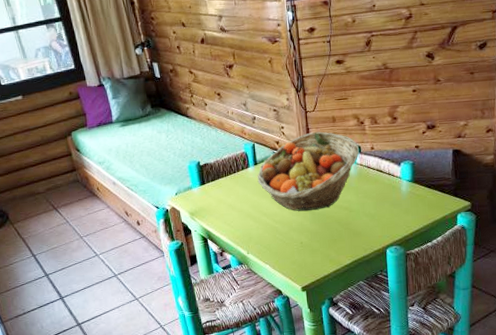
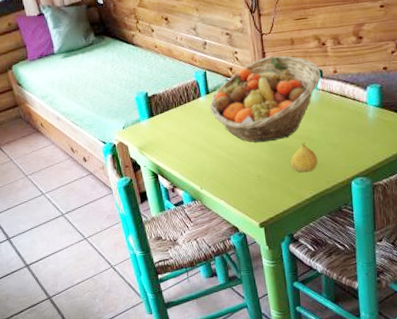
fruit: none [331,212,356,241] -> present [291,142,318,173]

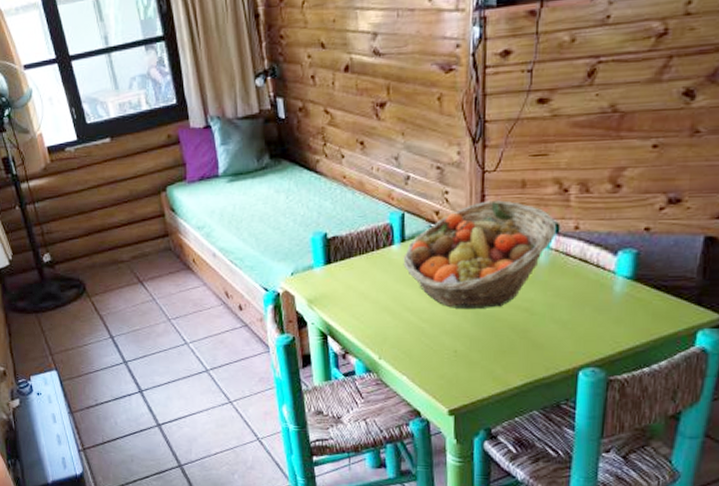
fruit: present [291,142,318,173] -> none [500,314,537,353]

